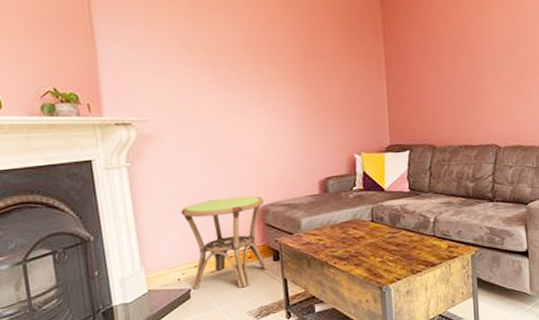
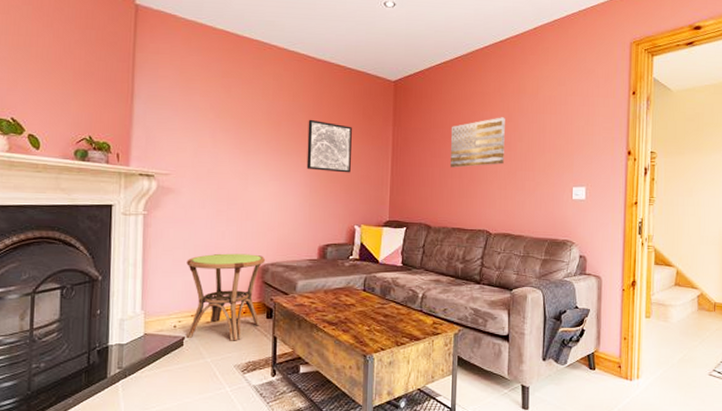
wall art: none [290,43,343,100] -> present [306,119,352,173]
wall art: none [447,19,508,81] -> present [450,117,505,168]

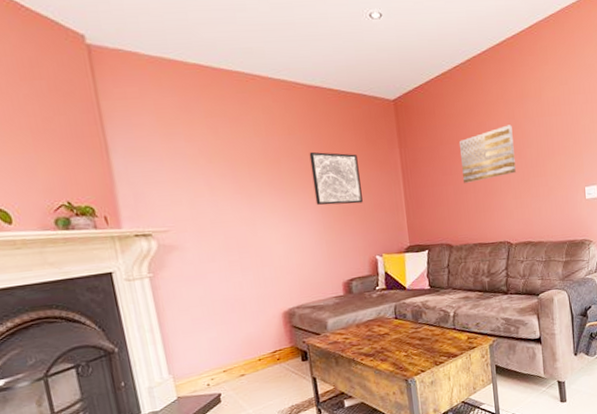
side table: present [186,253,266,341] -> none [207,300,297,395]

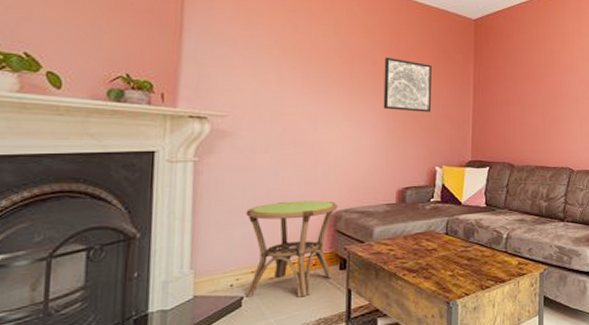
side table: none [207,300,297,395] -> present [245,201,339,299]
wall art: present [459,125,516,183] -> none [532,56,584,106]

